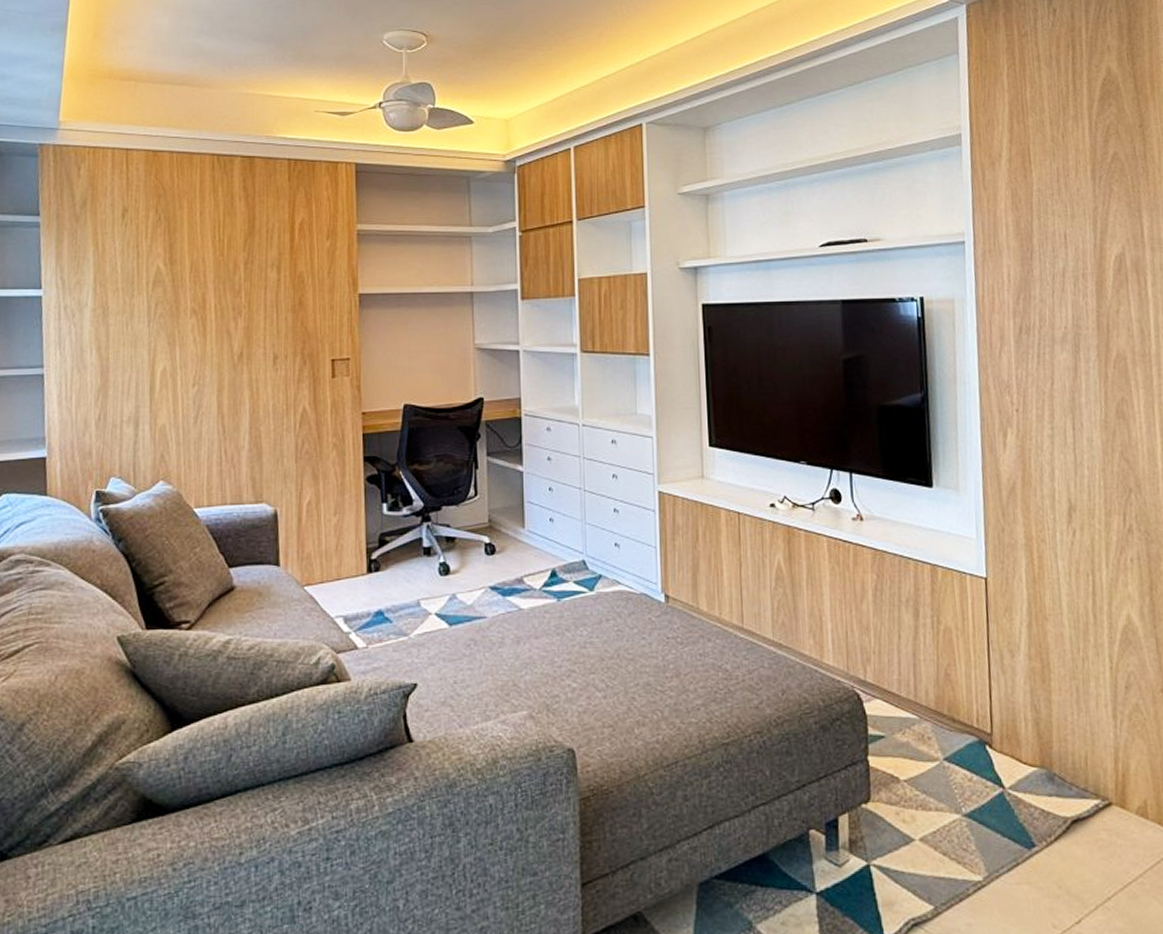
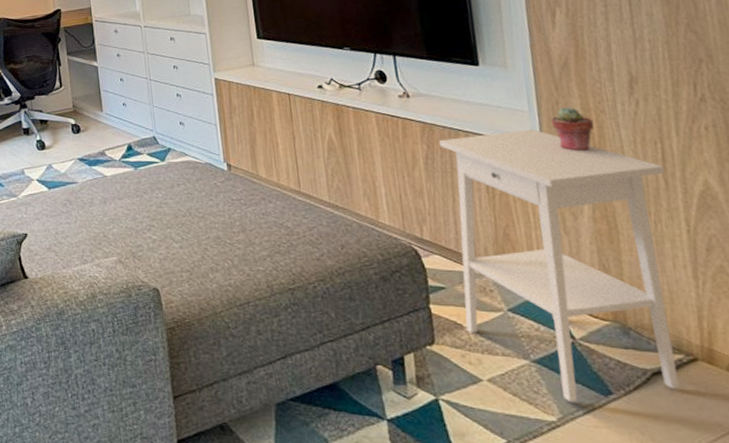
side table: none [888,559,1095,859] -> present [438,129,680,403]
potted succulent: none [996,535,1035,584] -> present [550,107,595,152]

